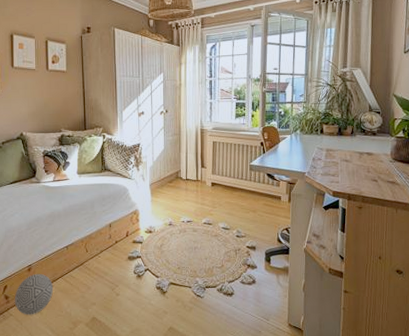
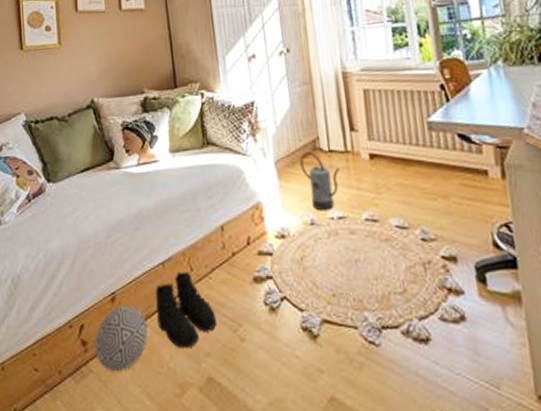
boots: none [60,252,102,300] -> present [155,271,218,349]
watering can: none [167,179,192,217] -> present [300,152,340,211]

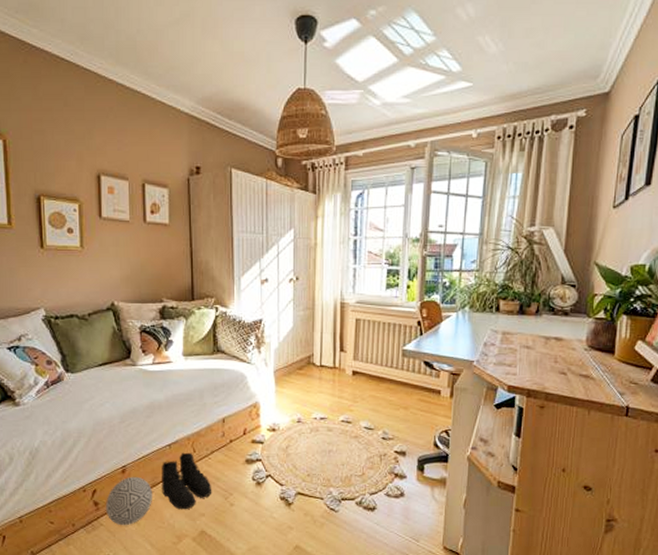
watering can: present [300,152,340,211] -> none [295,365,328,413]

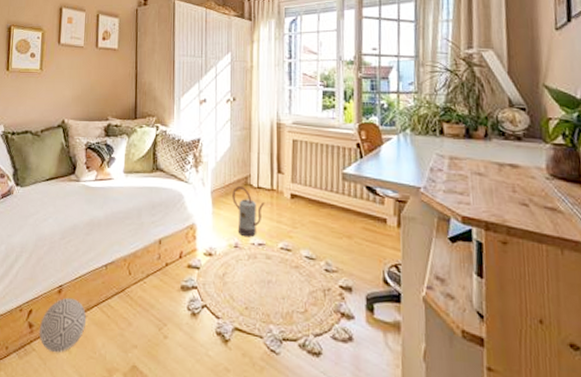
boots: present [162,452,212,510] -> none [96,274,146,340]
watering can: none [295,365,328,413] -> present [232,186,265,237]

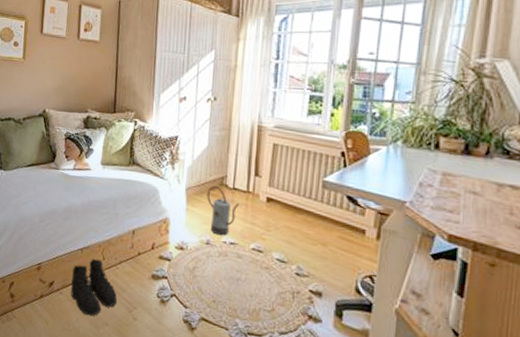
decorative ball: present [39,297,87,353] -> none [20,274,63,322]
boots: none [96,274,146,340] -> present [71,258,117,316]

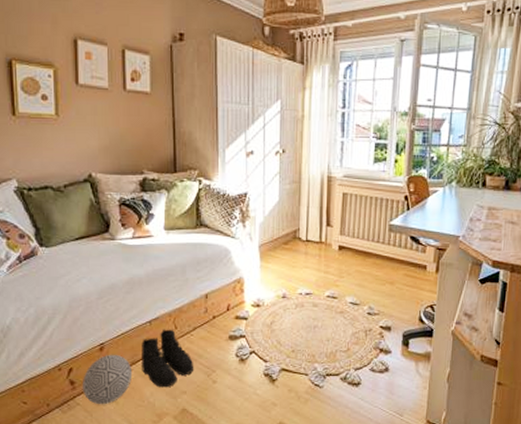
decorative ball: none [20,274,63,322] -> present [83,354,133,405]
watering can: present [207,186,240,236] -> none [281,240,314,288]

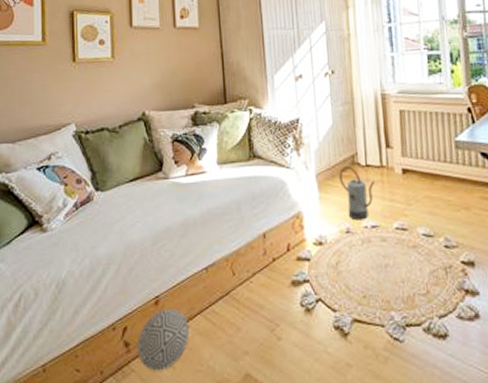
boots: present [142,329,194,388] -> none [198,276,256,348]
watering can: none [281,240,314,288] -> present [339,166,376,221]

